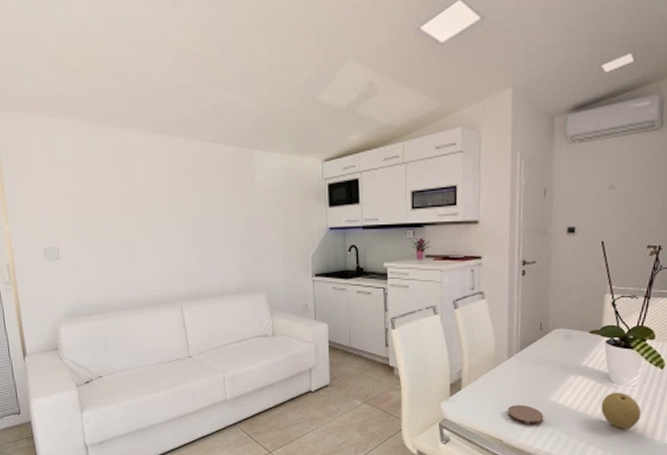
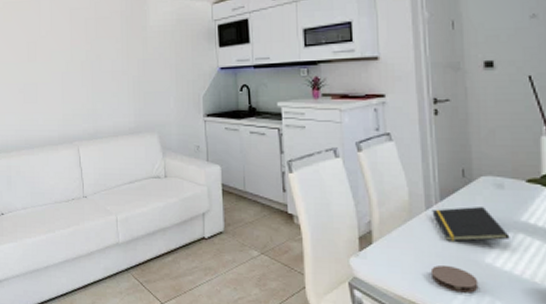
notepad: none [512,355,572,384] -> present [432,207,510,242]

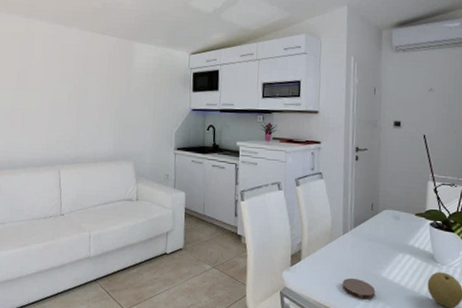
notepad: present [432,207,510,242] -> none [347,233,401,260]

